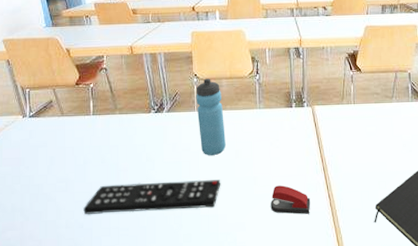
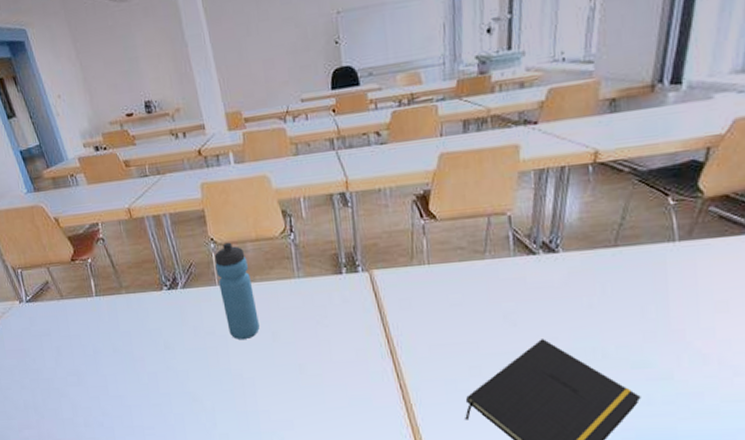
remote control: present [83,180,221,214] -> none [101,369,258,411]
stapler: present [271,185,311,214] -> none [323,374,377,410]

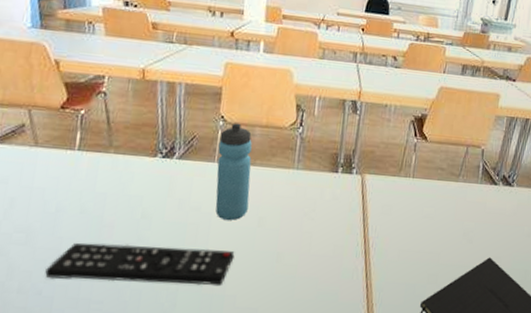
remote control: none [101,369,258,411] -> present [45,242,235,285]

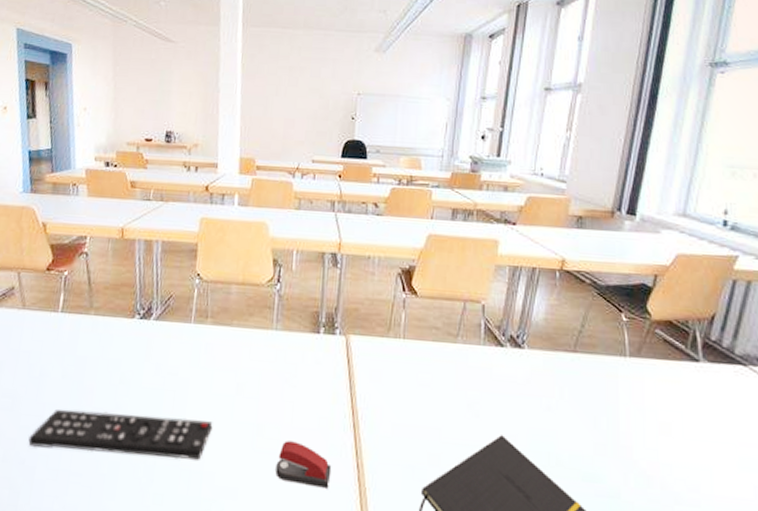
water bottle: present [215,123,252,221] -> none [192,280,229,388]
stapler: none [293,266,344,305] -> present [275,441,332,489]

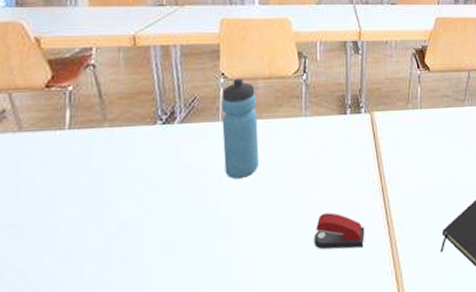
remote control: present [28,409,213,460] -> none [41,210,250,272]
water bottle: none [192,280,229,388] -> present [221,78,259,180]

